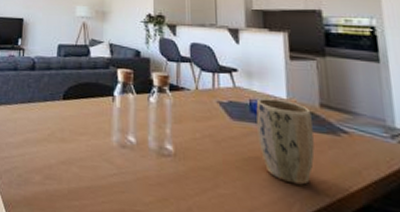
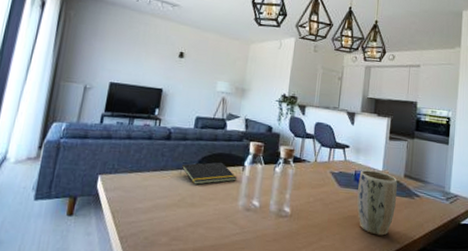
notepad: none [47,92,107,118] -> present [180,162,237,185]

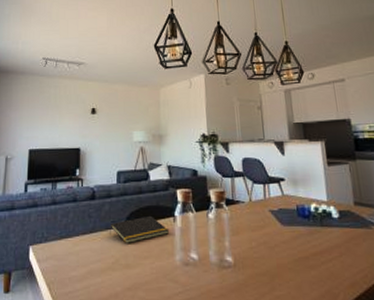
plant pot: present [356,170,397,236] -> none [302,202,353,277]

